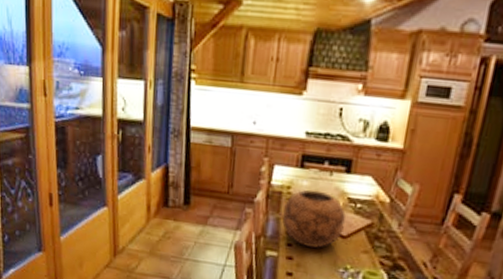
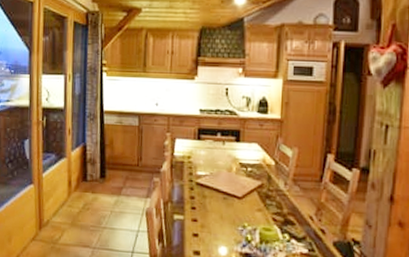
decorative bowl: present [281,189,346,248] -> none [185,158,240,209]

